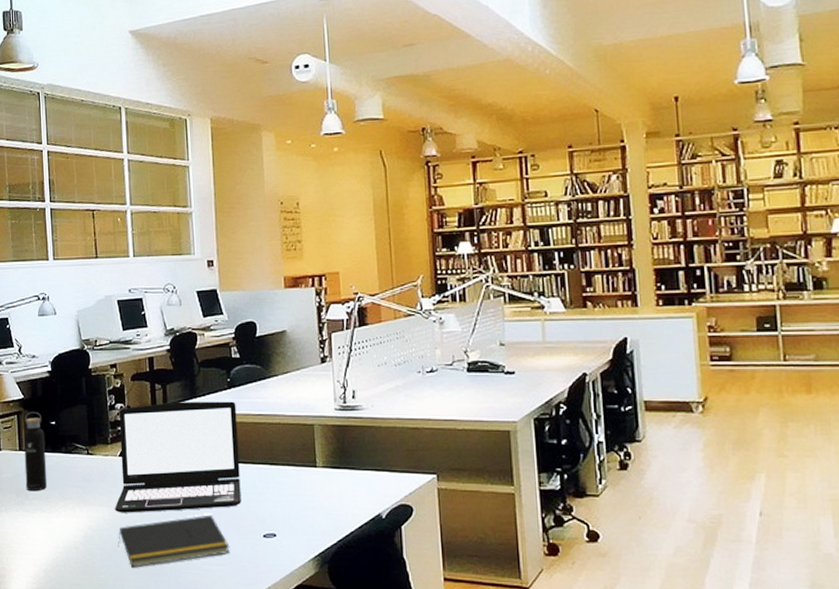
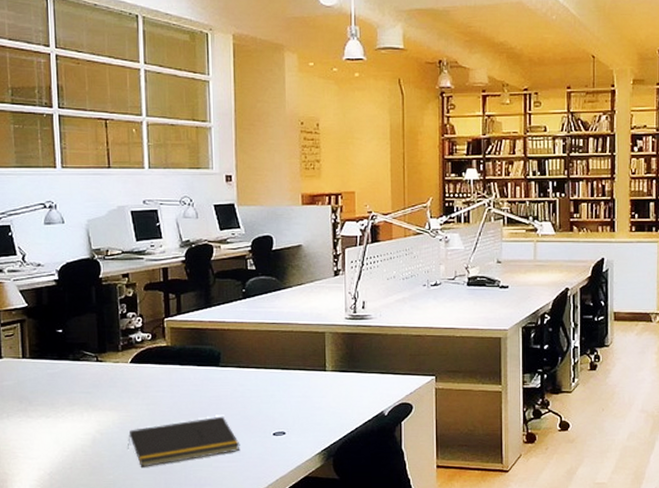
water bottle: present [23,412,48,492] -> none [27,320,53,398]
laptop: present [115,401,242,513] -> none [125,311,253,417]

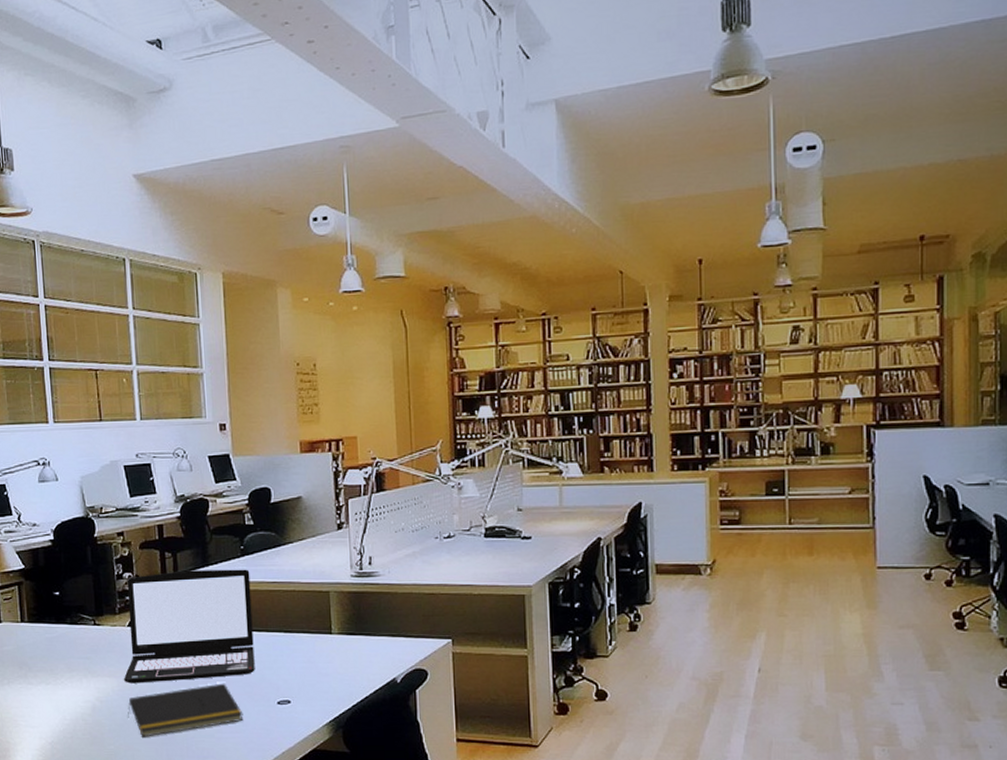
laptop: none [125,311,253,417] -> present [124,569,255,684]

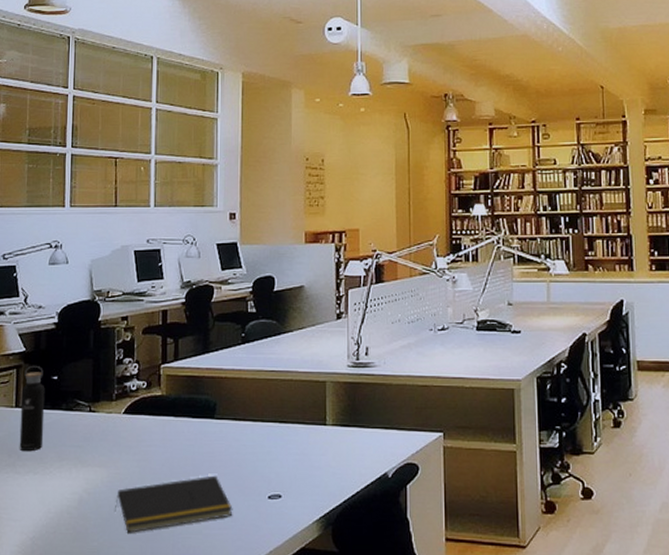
water bottle: none [25,583,52,664] -> present [19,366,45,452]
laptop: present [124,569,255,684] -> none [115,357,249,475]

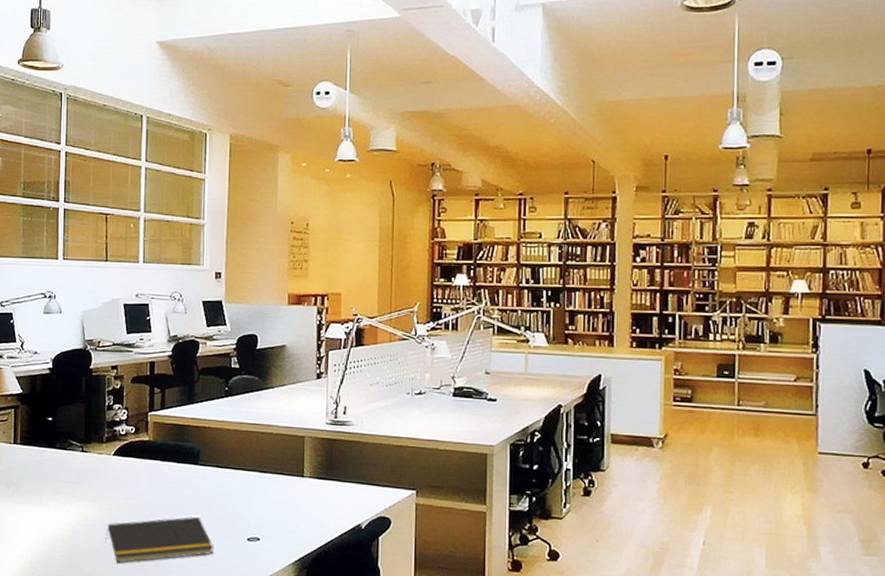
water bottle: present [19,366,45,452] -> none [17,407,41,485]

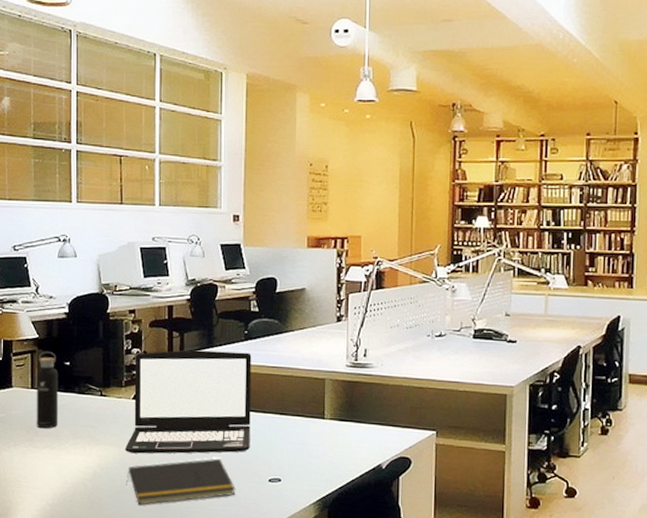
water bottle: none [17,407,41,485] -> present [36,352,59,429]
laptop: none [105,406,232,511] -> present [125,350,252,454]

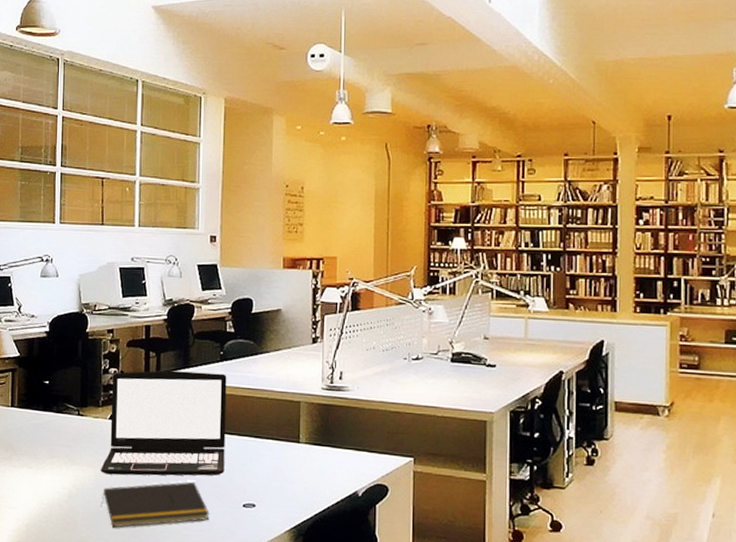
water bottle: present [36,352,59,429] -> none [15,370,38,448]

